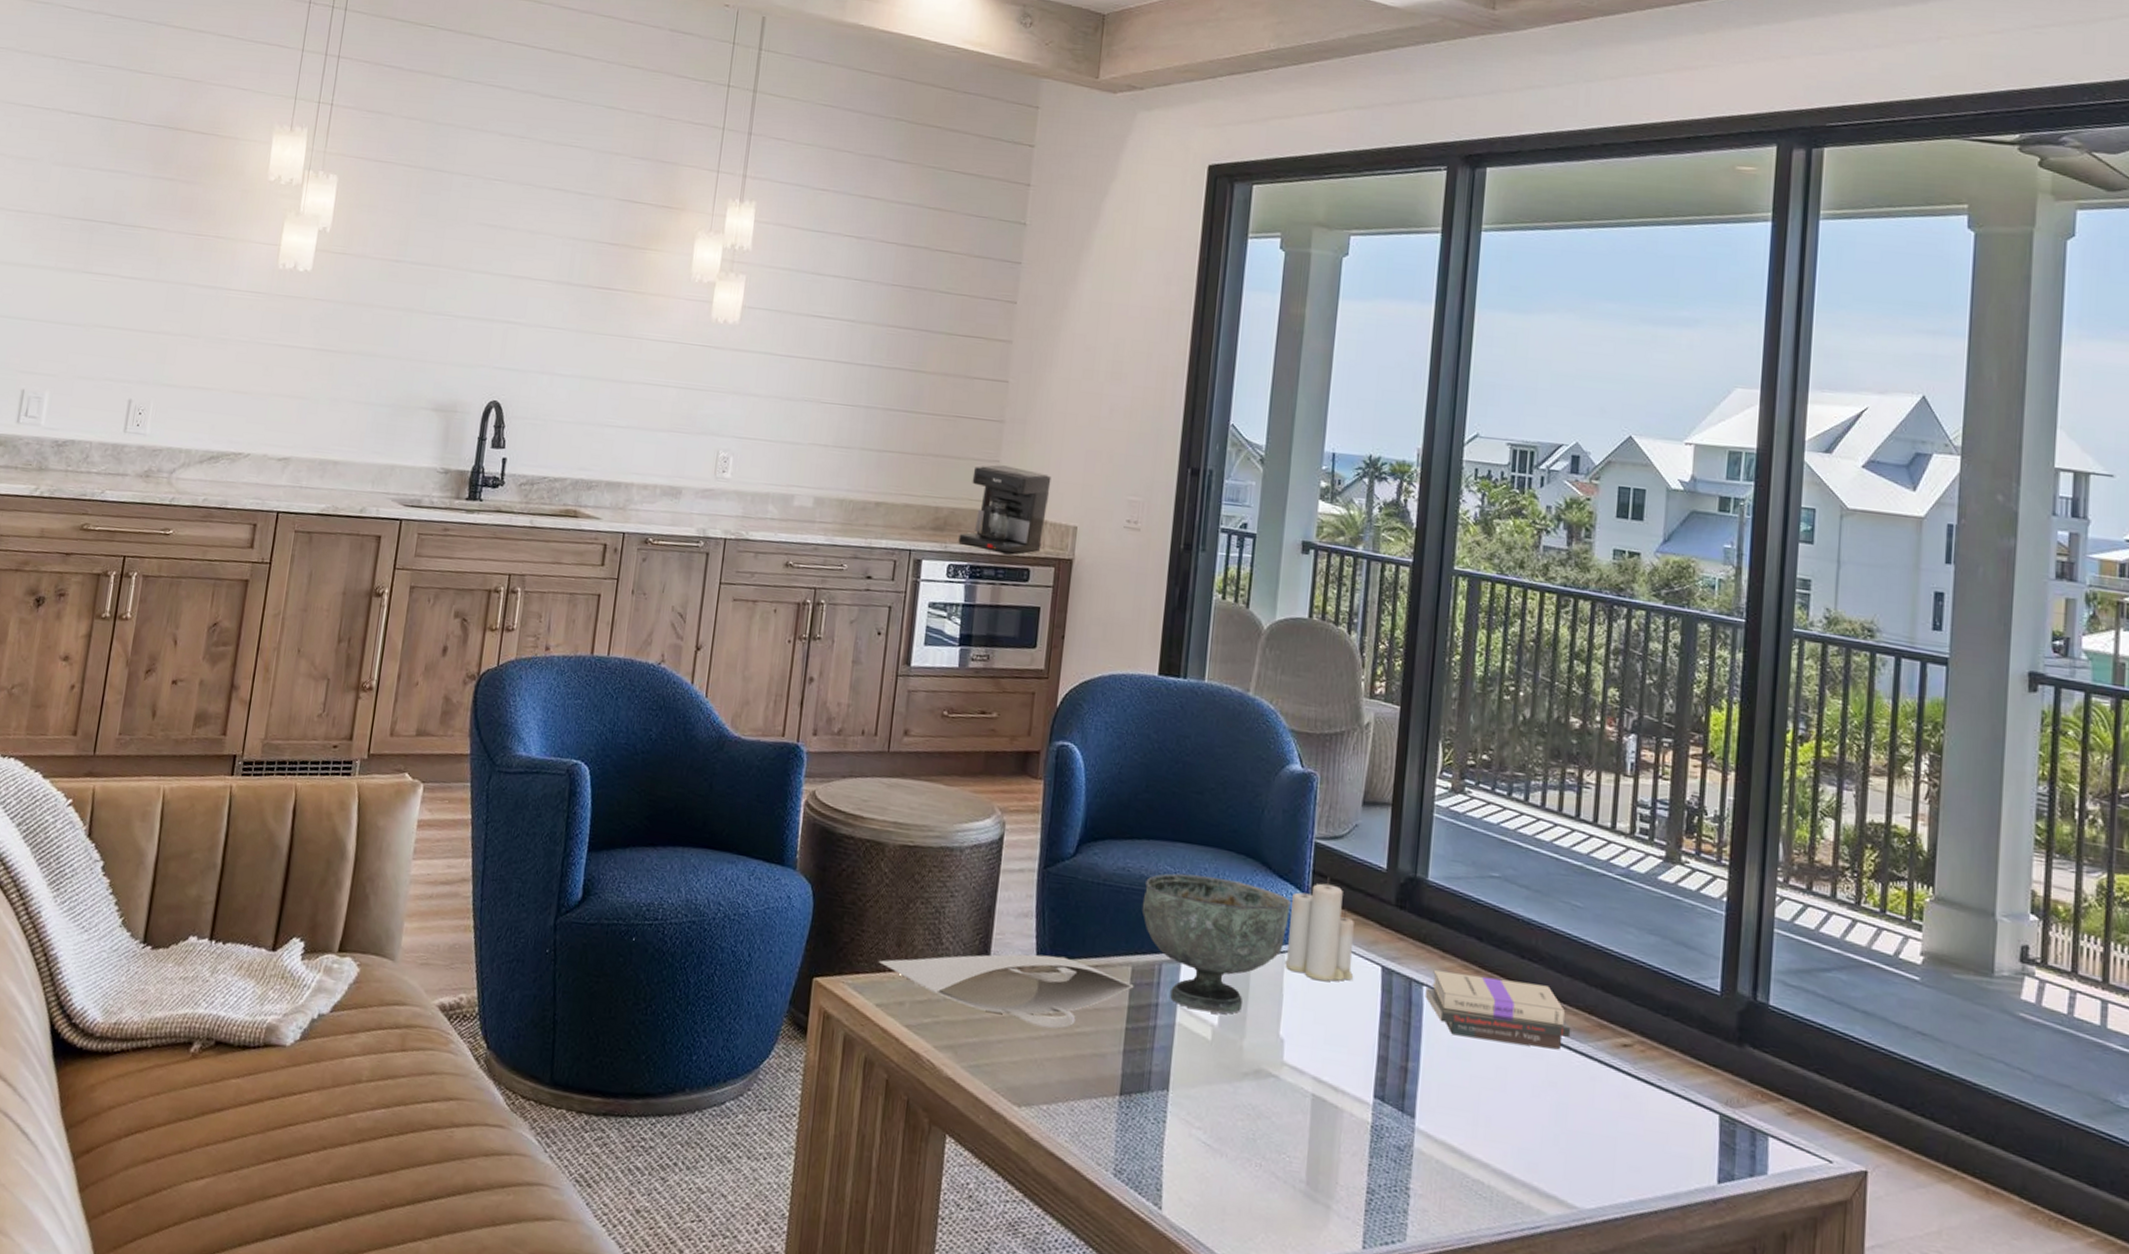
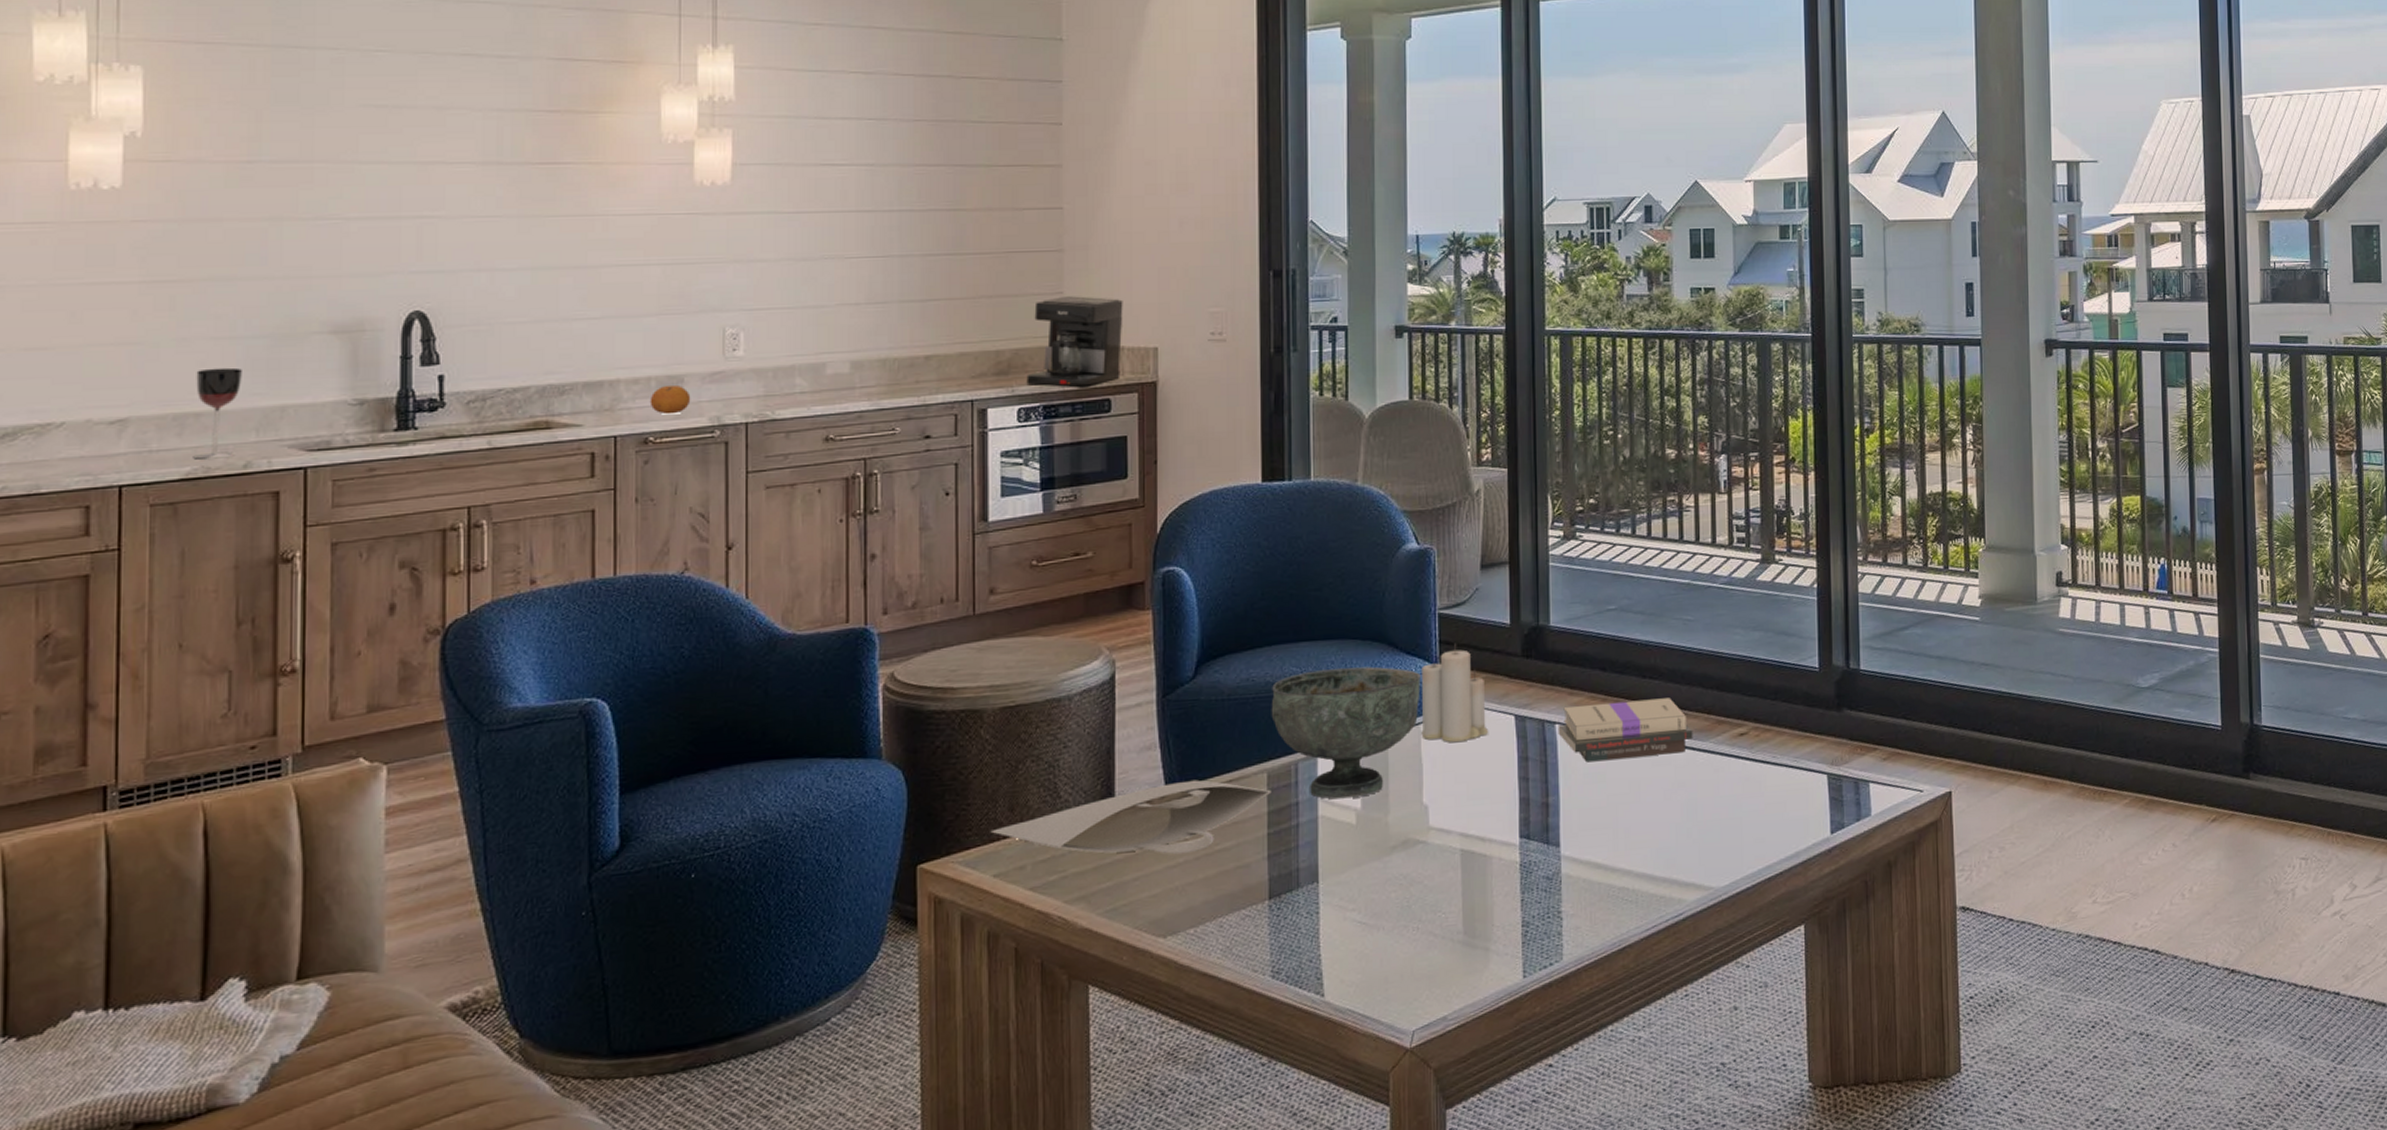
wineglass: none [328,426,371,502] -> present [193,367,244,461]
fruit: none [653,494,686,521] -> present [649,384,691,415]

